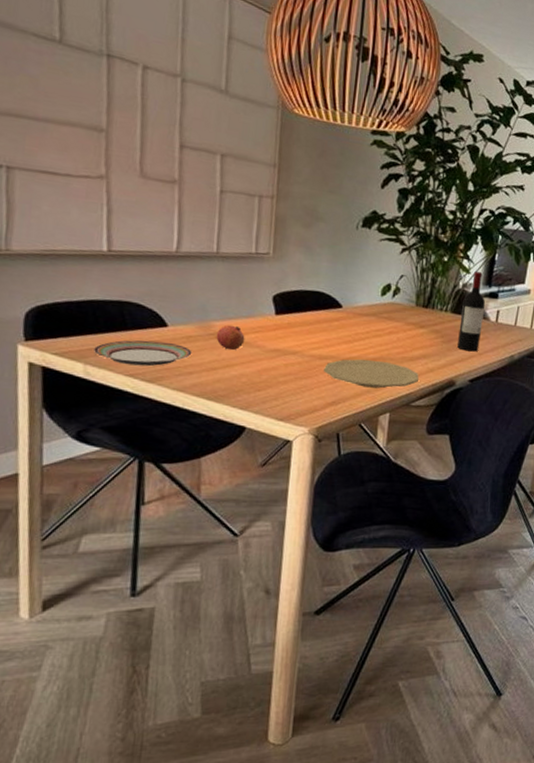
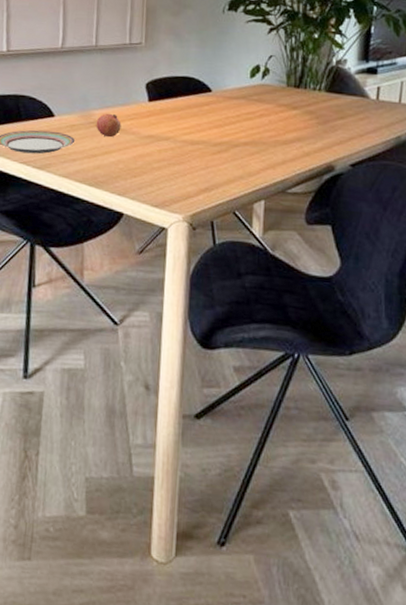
plate: present [323,359,419,389] -> none [195,143,294,174]
wine bottle: present [457,270,486,352] -> none [335,45,364,133]

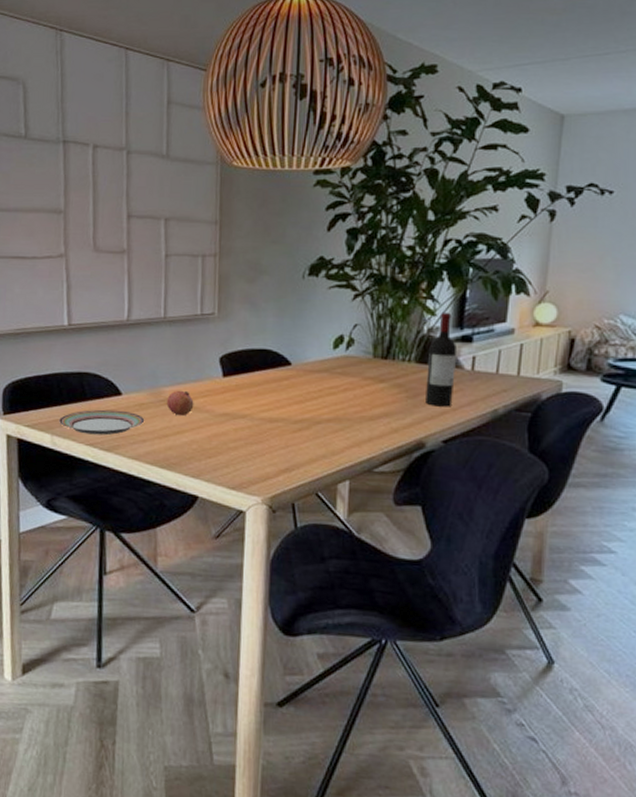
wine bottle: none [335,45,364,133] -> present [426,312,458,407]

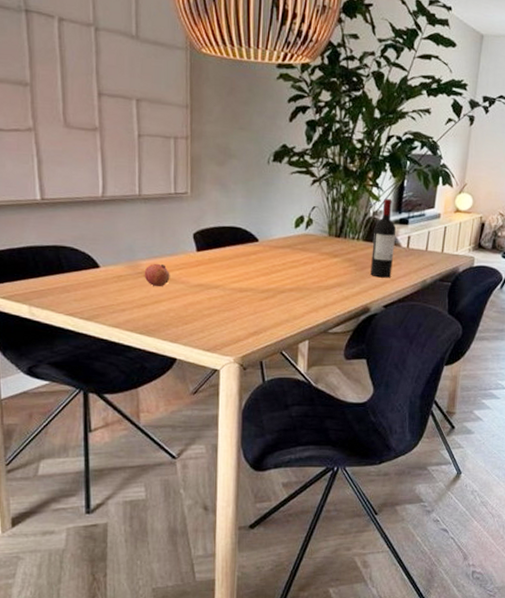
plate: present [59,409,145,436] -> none [37,281,124,306]

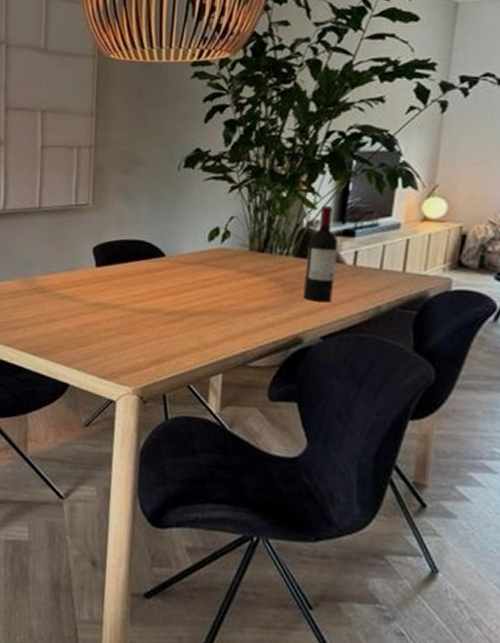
pomegranate: present [144,263,170,286] -> none [39,279,67,304]

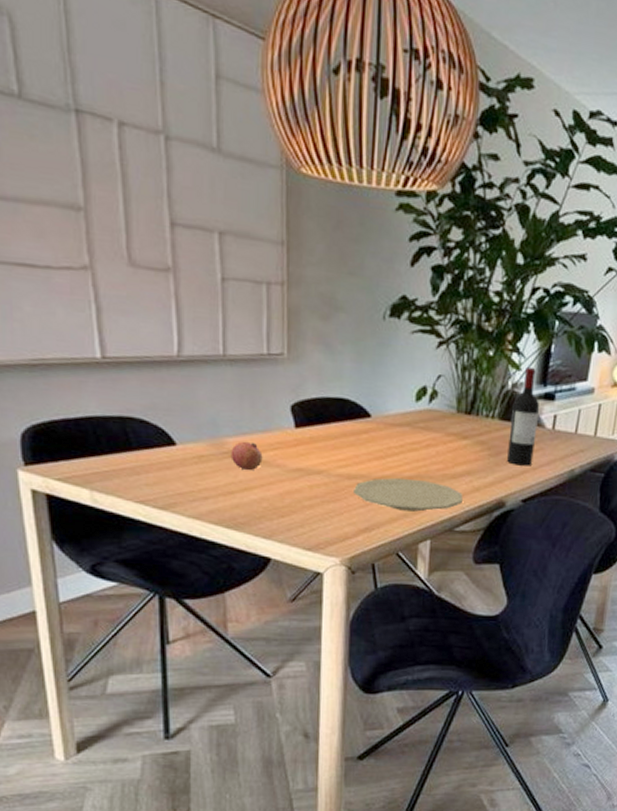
pomegranate: none [39,279,67,304] -> present [230,441,263,470]
plate: none [146,312,256,346] -> present [352,477,463,512]

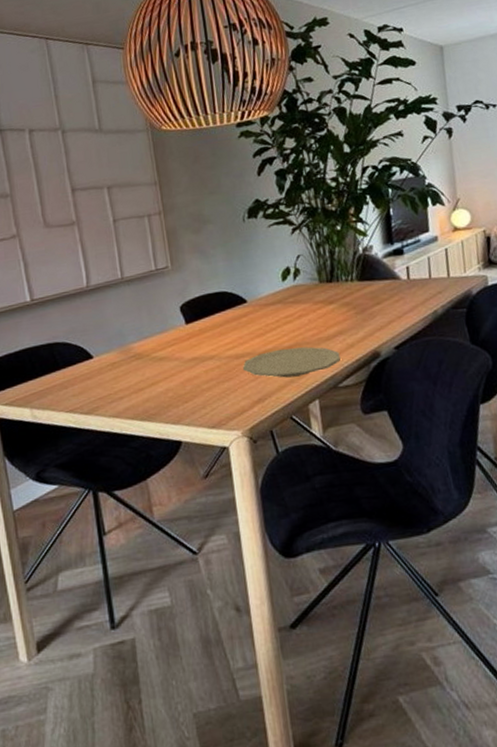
pomegranate: present [230,441,263,470] -> none [136,343,163,368]
wine bottle: present [507,366,540,466] -> none [367,231,397,318]

